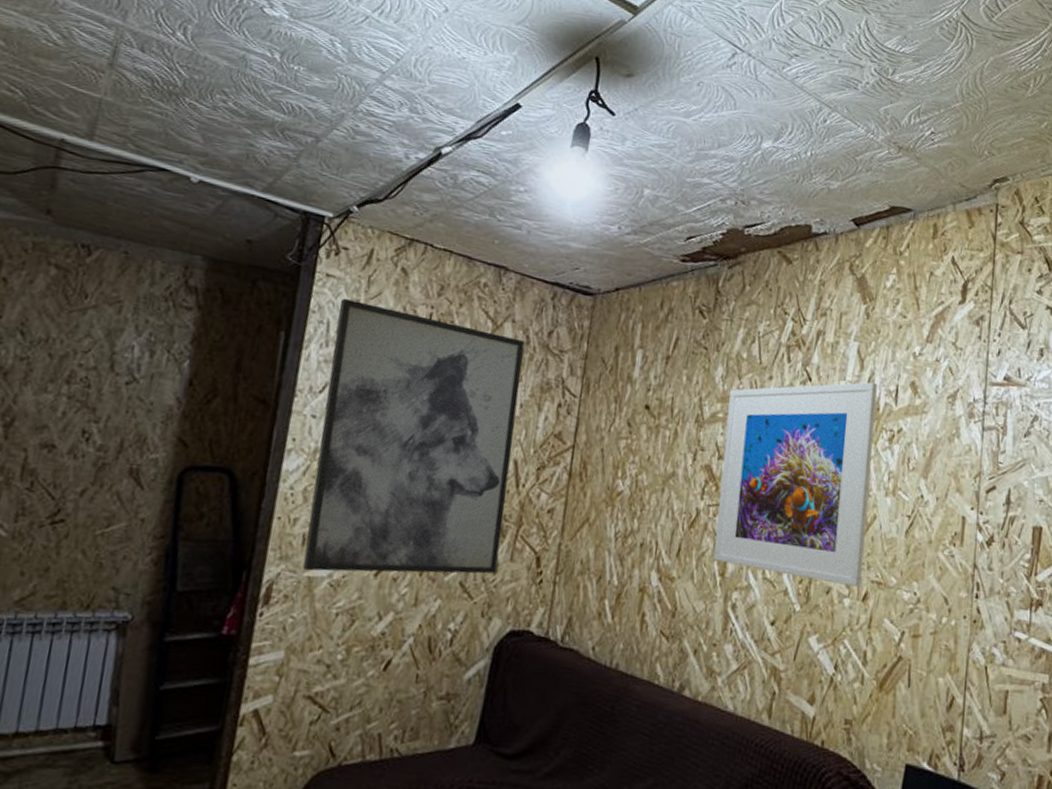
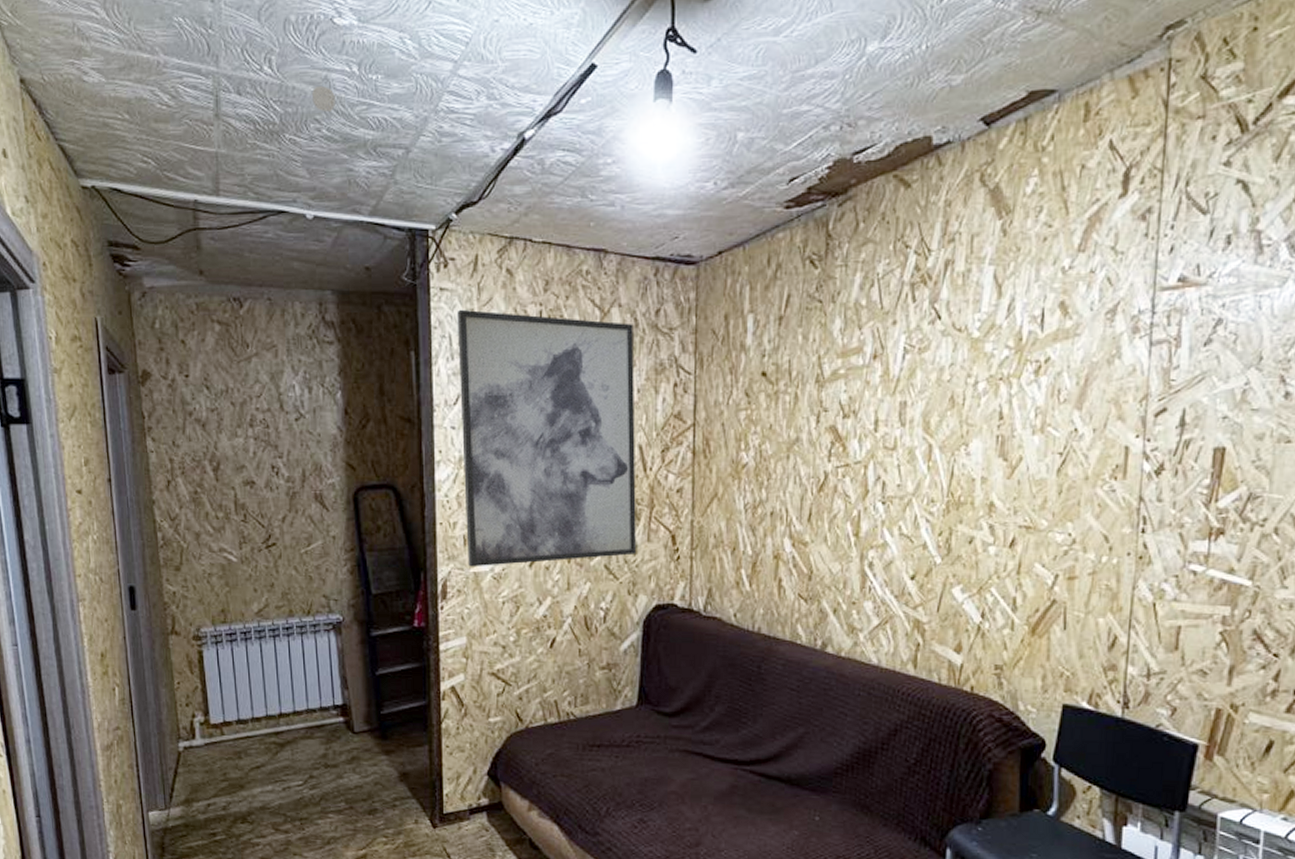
smoke detector: none [224,63,250,88] -> present [312,86,335,112]
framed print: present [714,382,878,588] -> none [846,309,1019,534]

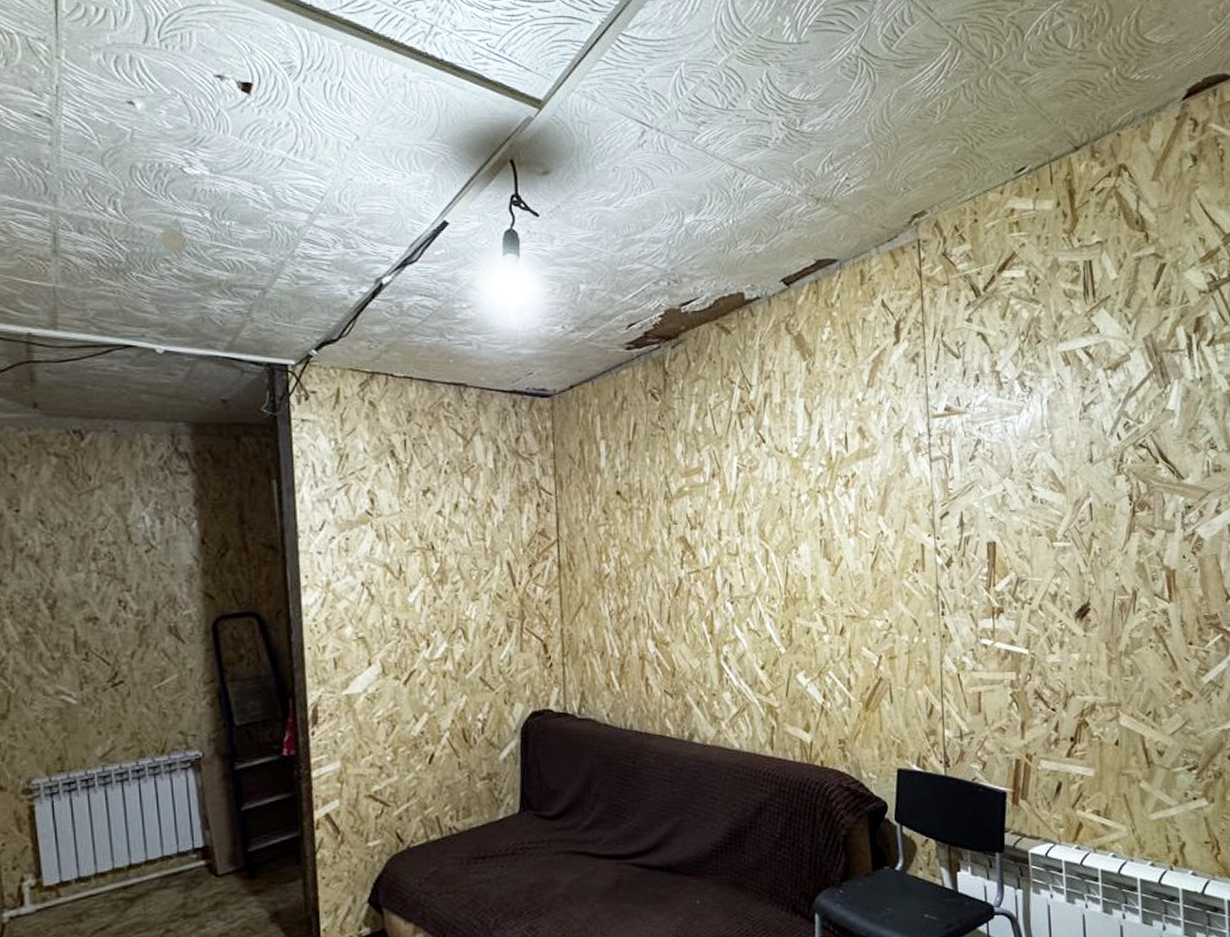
wall art: present [457,309,637,567] -> none [319,439,511,690]

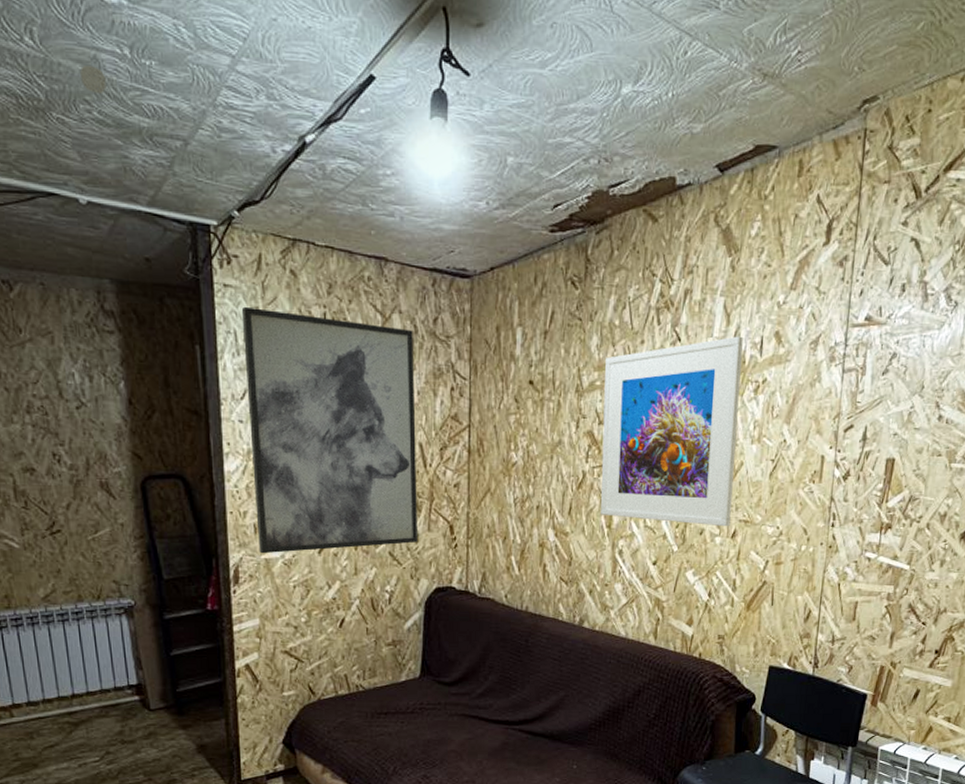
wall art: none [319,439,511,690] -> present [241,306,419,554]
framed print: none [692,434,837,624] -> present [600,336,743,527]

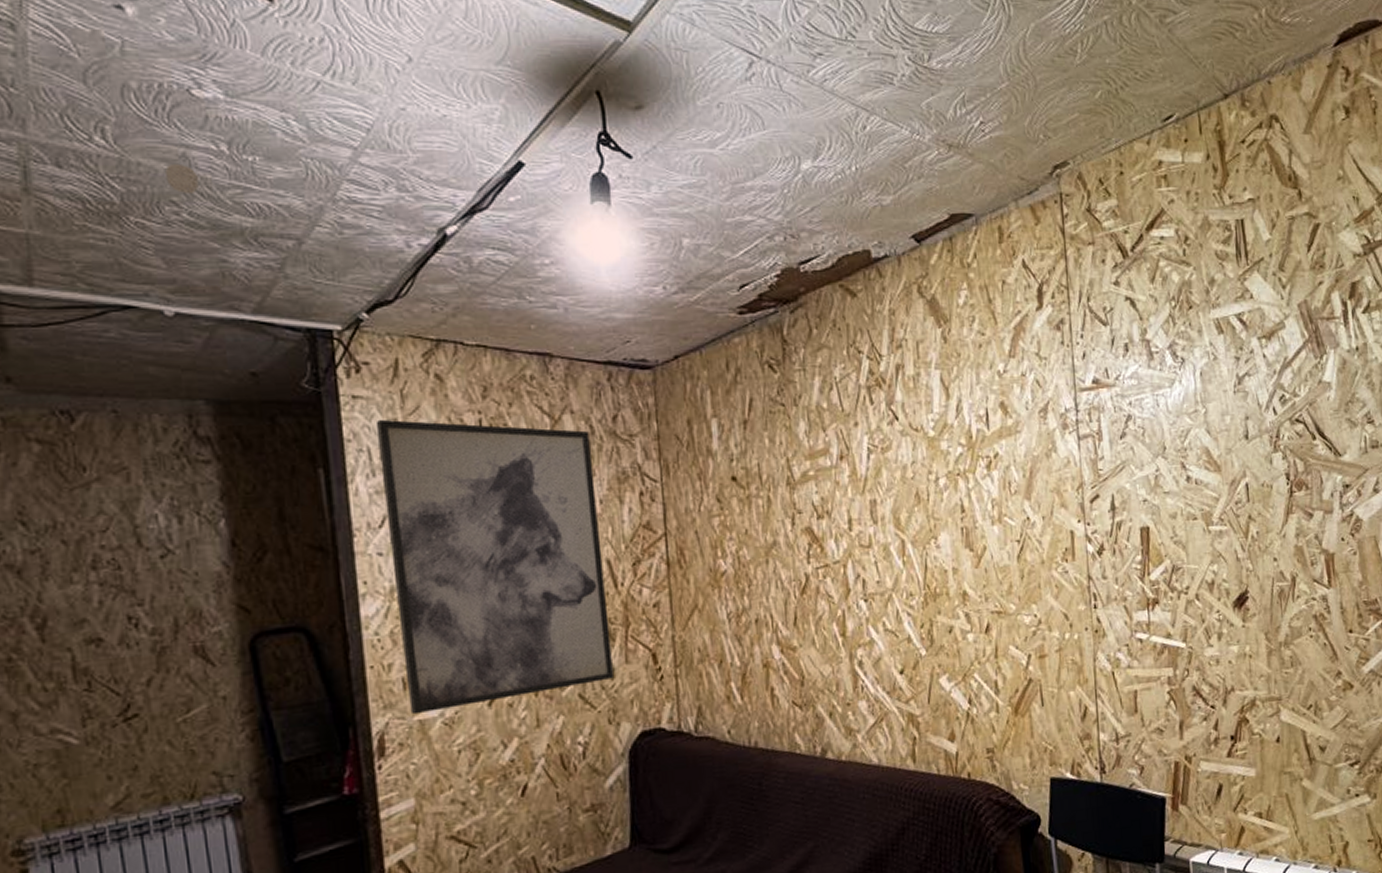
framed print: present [600,336,743,527] -> none [817,410,982,623]

